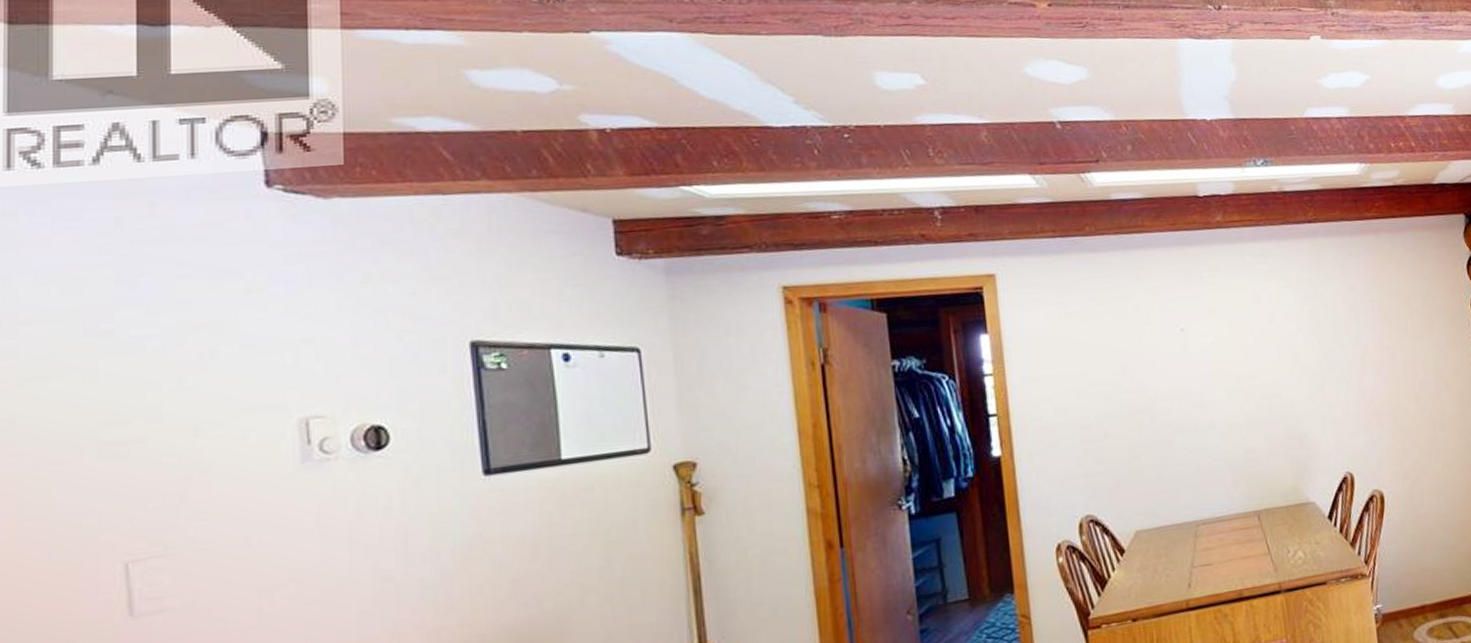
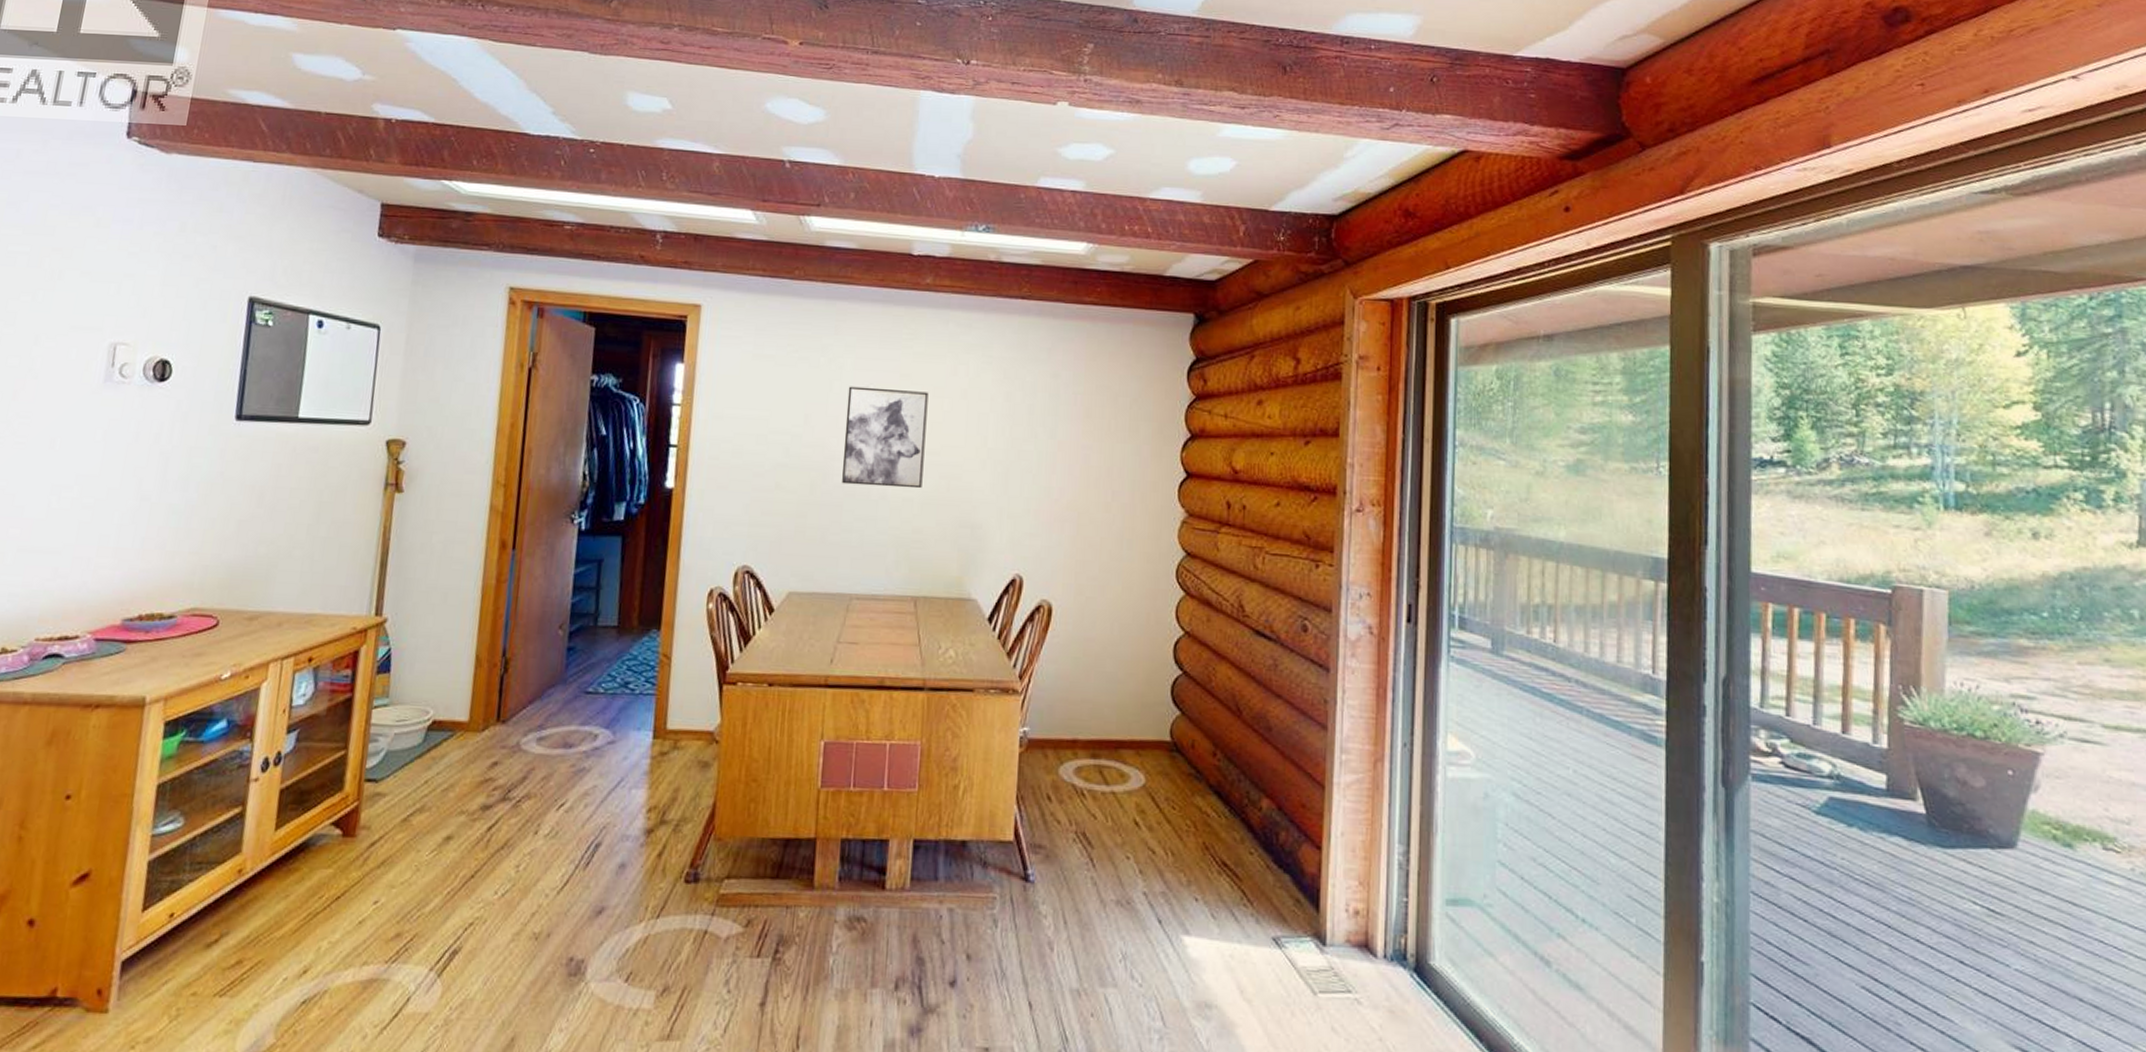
wall art: none [1159,322,1246,421] -> present [842,386,929,489]

